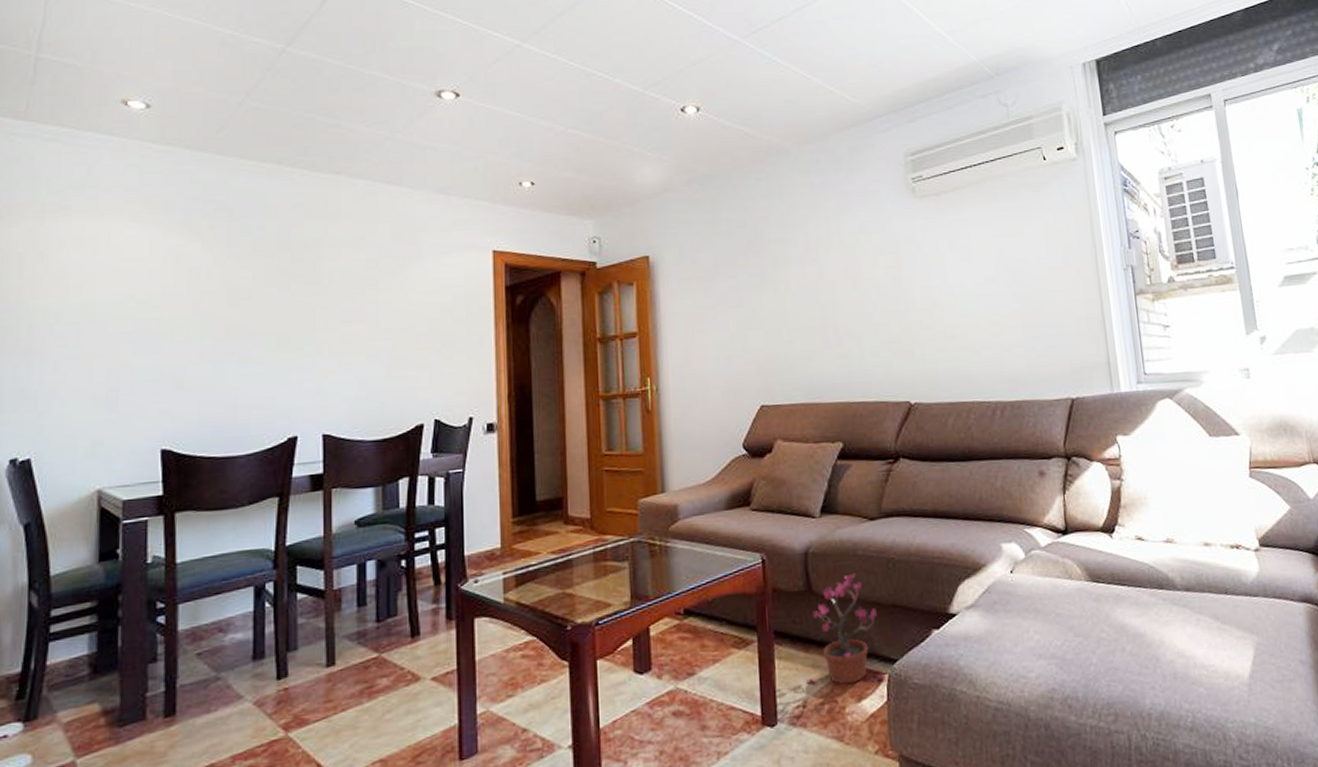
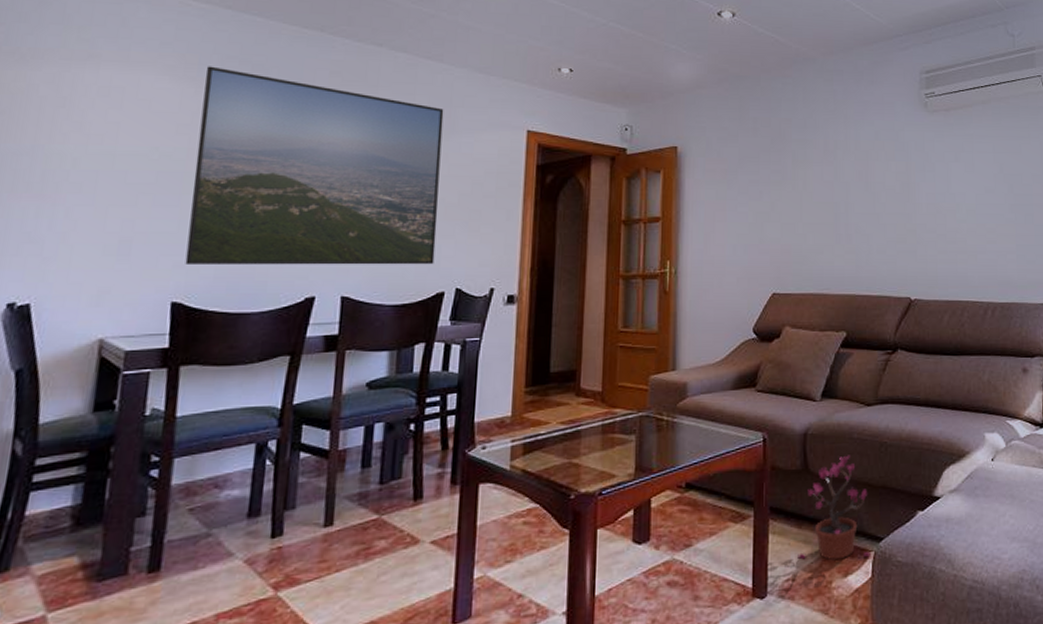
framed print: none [170,208,411,411] -> present [185,66,444,266]

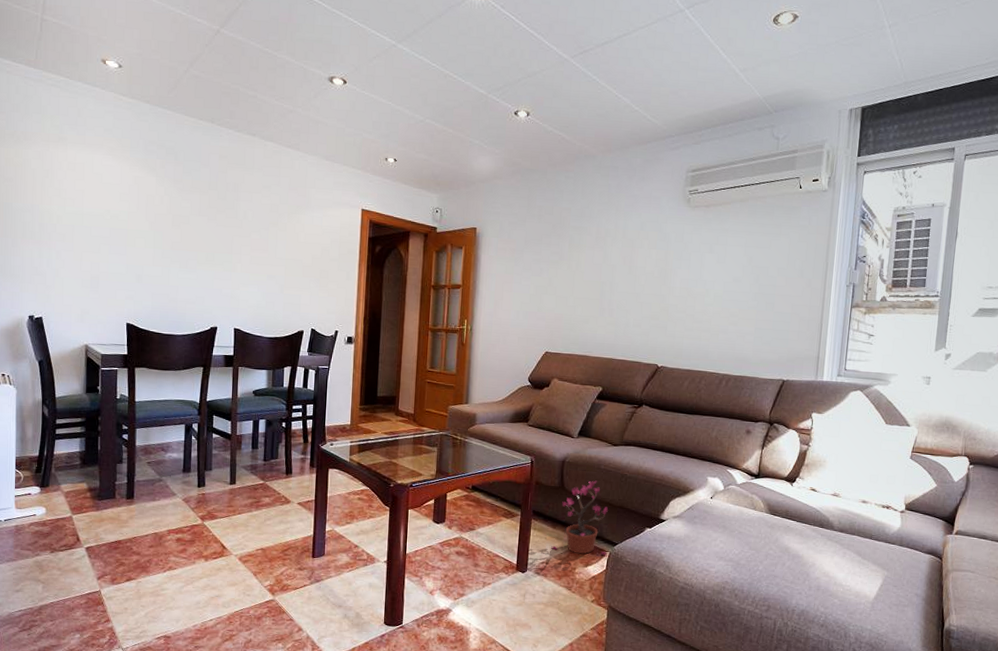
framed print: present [185,66,444,266] -> none [133,149,301,310]

